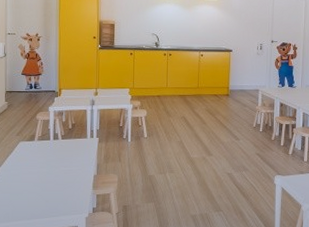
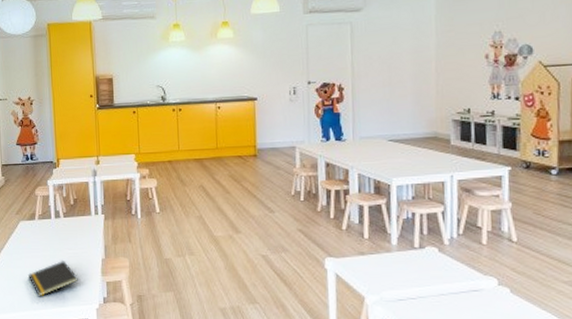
notepad: none [23,176,71,208] -> present [27,260,78,297]

